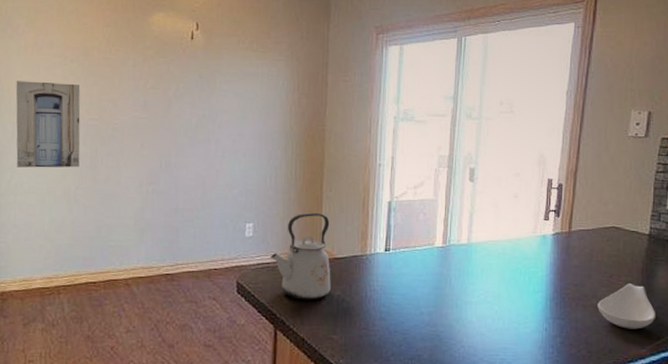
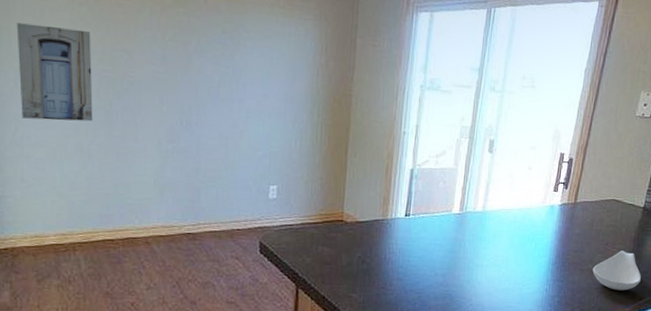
kettle: present [271,212,331,300] -> none [294,177,353,261]

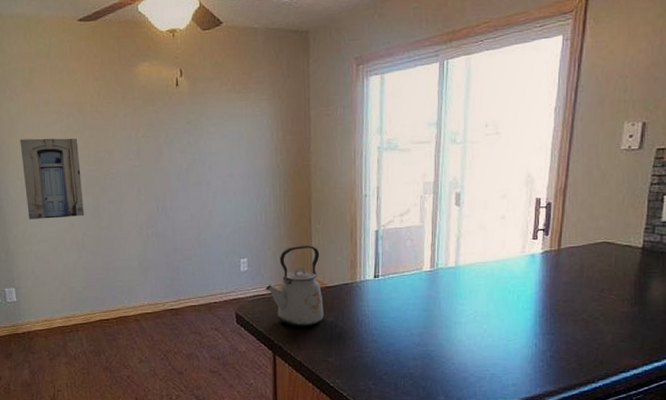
kettle: none [294,177,353,261] -> present [266,245,324,327]
spoon rest: present [592,251,642,291] -> none [588,297,650,341]

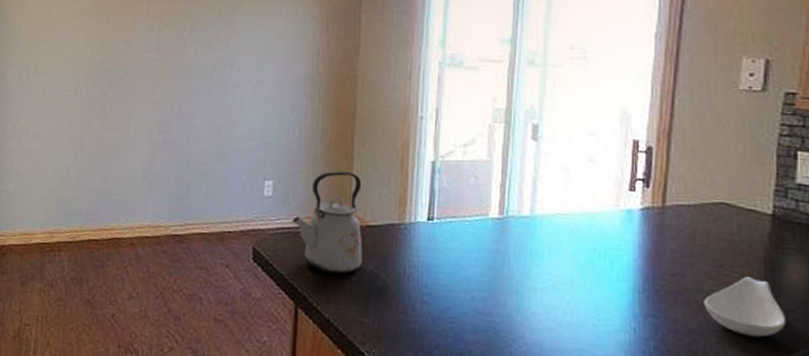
wall art: present [20,138,84,219] -> none [23,19,92,113]
spoon rest: none [588,297,650,341] -> present [704,277,787,338]

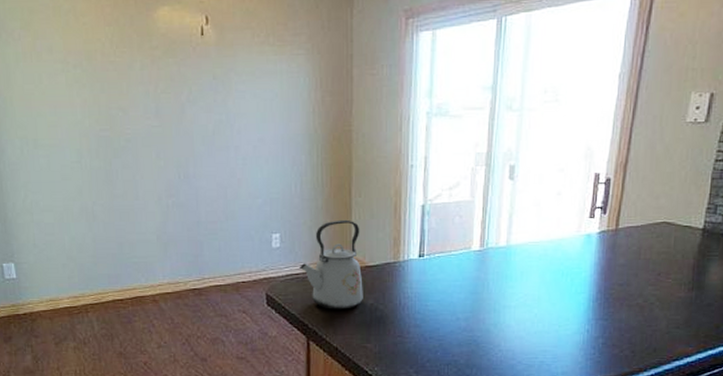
spoon rest: present [704,277,787,338] -> none [643,281,706,328]

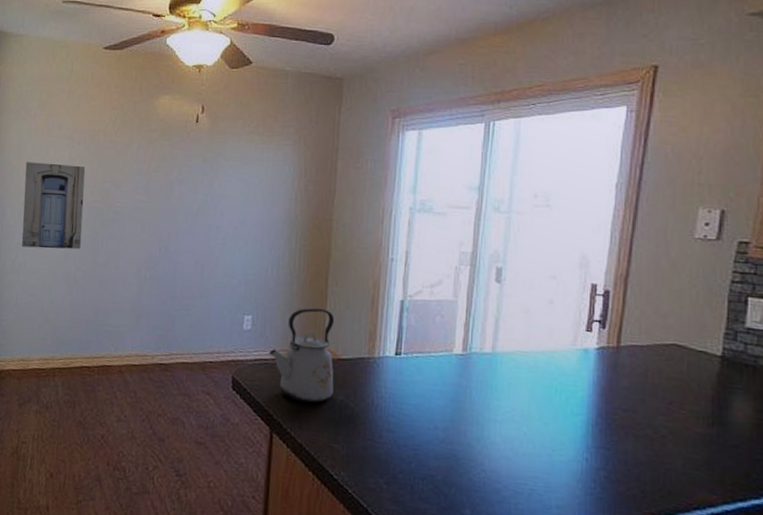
wall art: none [18,91,95,185] -> present [22,162,86,250]

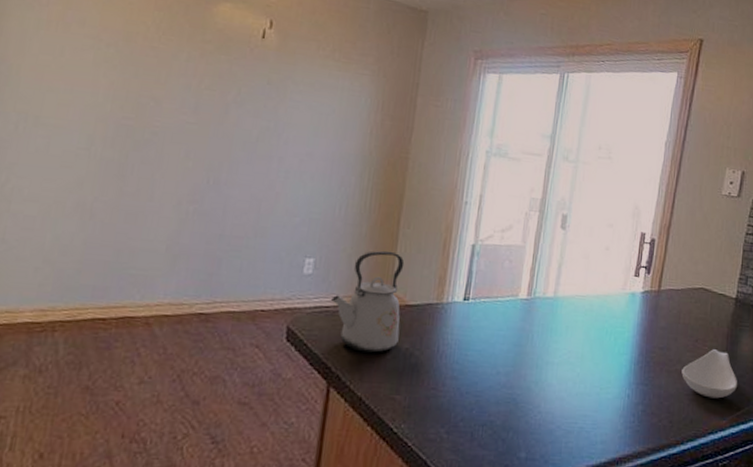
wall art: present [22,162,86,250] -> none [16,61,116,175]
spoon rest: none [653,413,731,470] -> present [681,349,738,399]

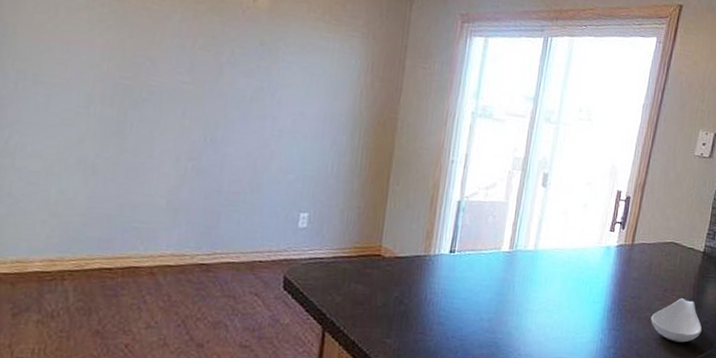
kettle: present [331,250,405,353] -> none [325,206,394,301]

